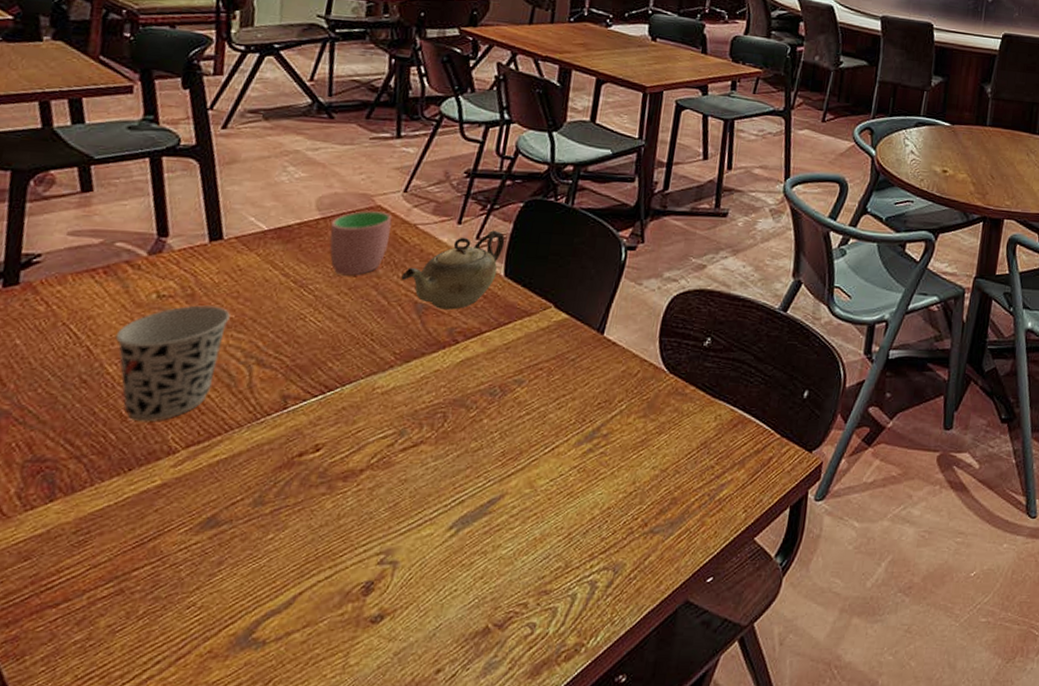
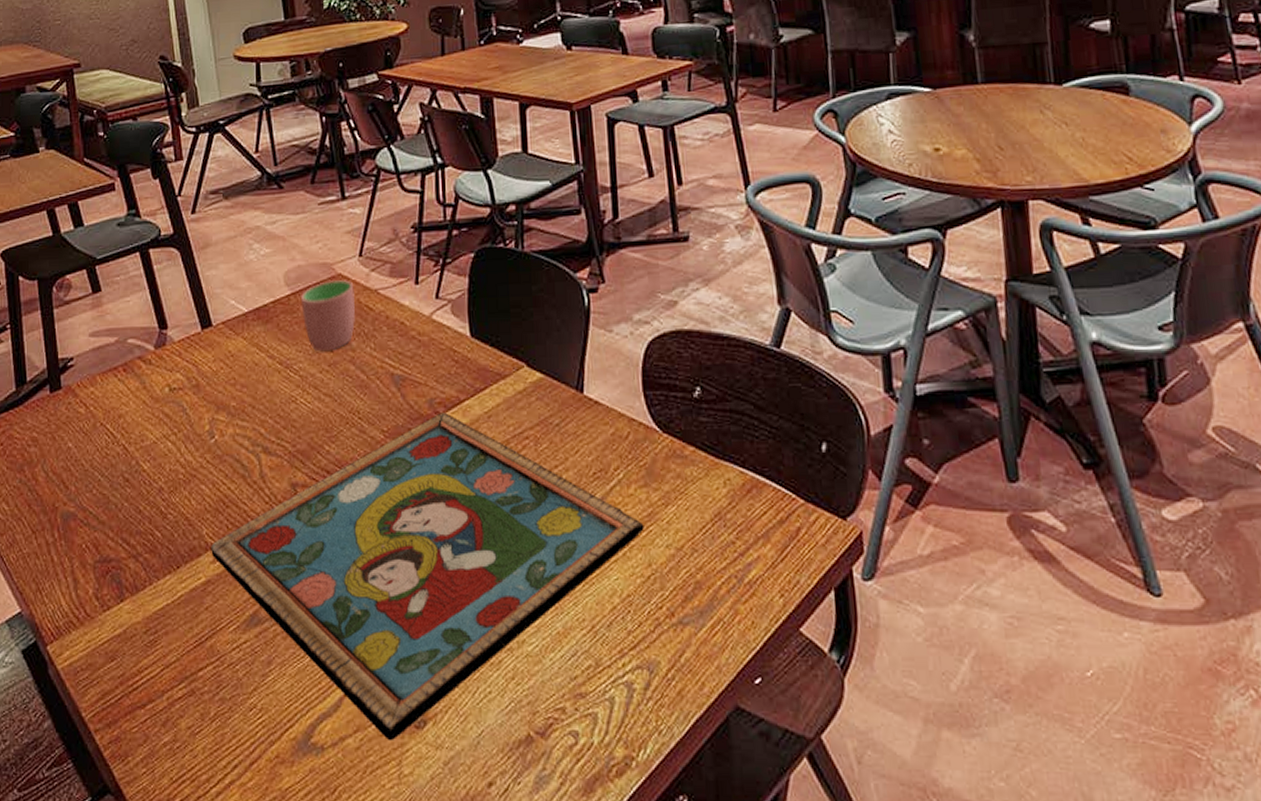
cup: present [115,305,230,422] -> none [143,395,232,518]
framed painting: none [173,341,636,634] -> present [211,412,644,740]
teapot: present [401,230,505,310] -> none [374,287,464,379]

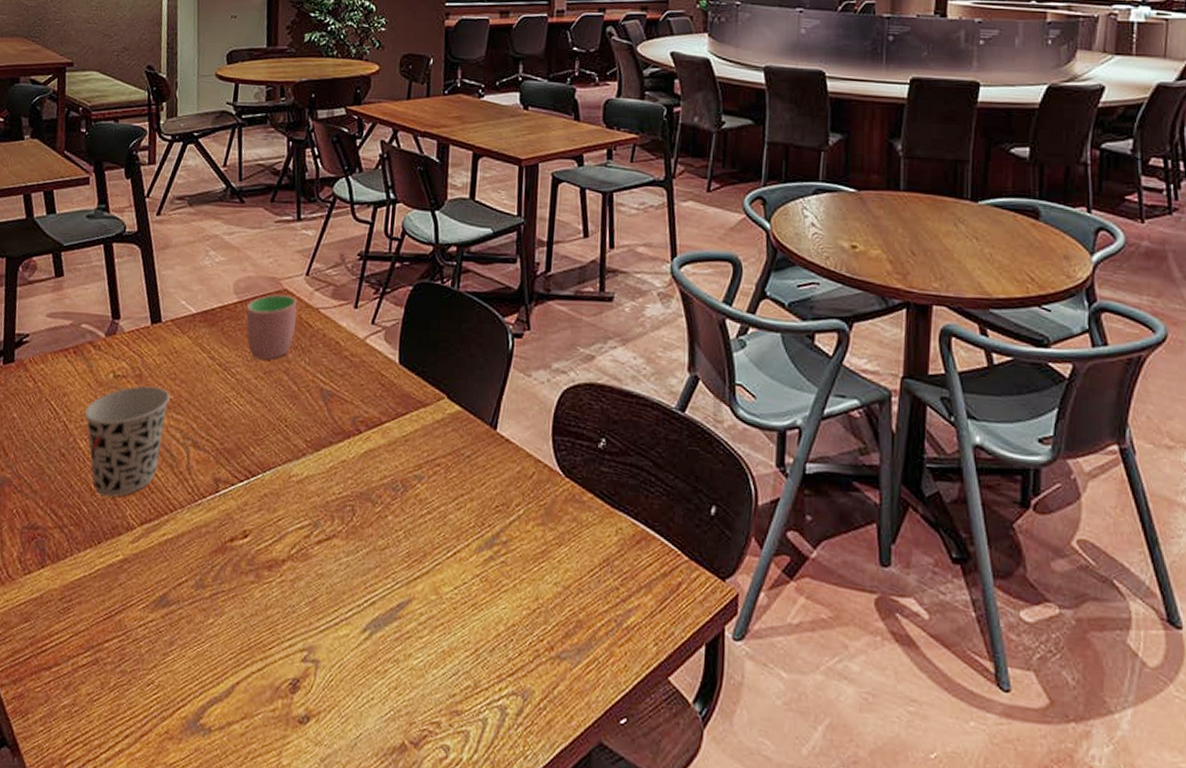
cup: none [143,395,232,518] -> present [84,385,170,497]
framed painting: present [211,412,644,740] -> none [131,431,537,731]

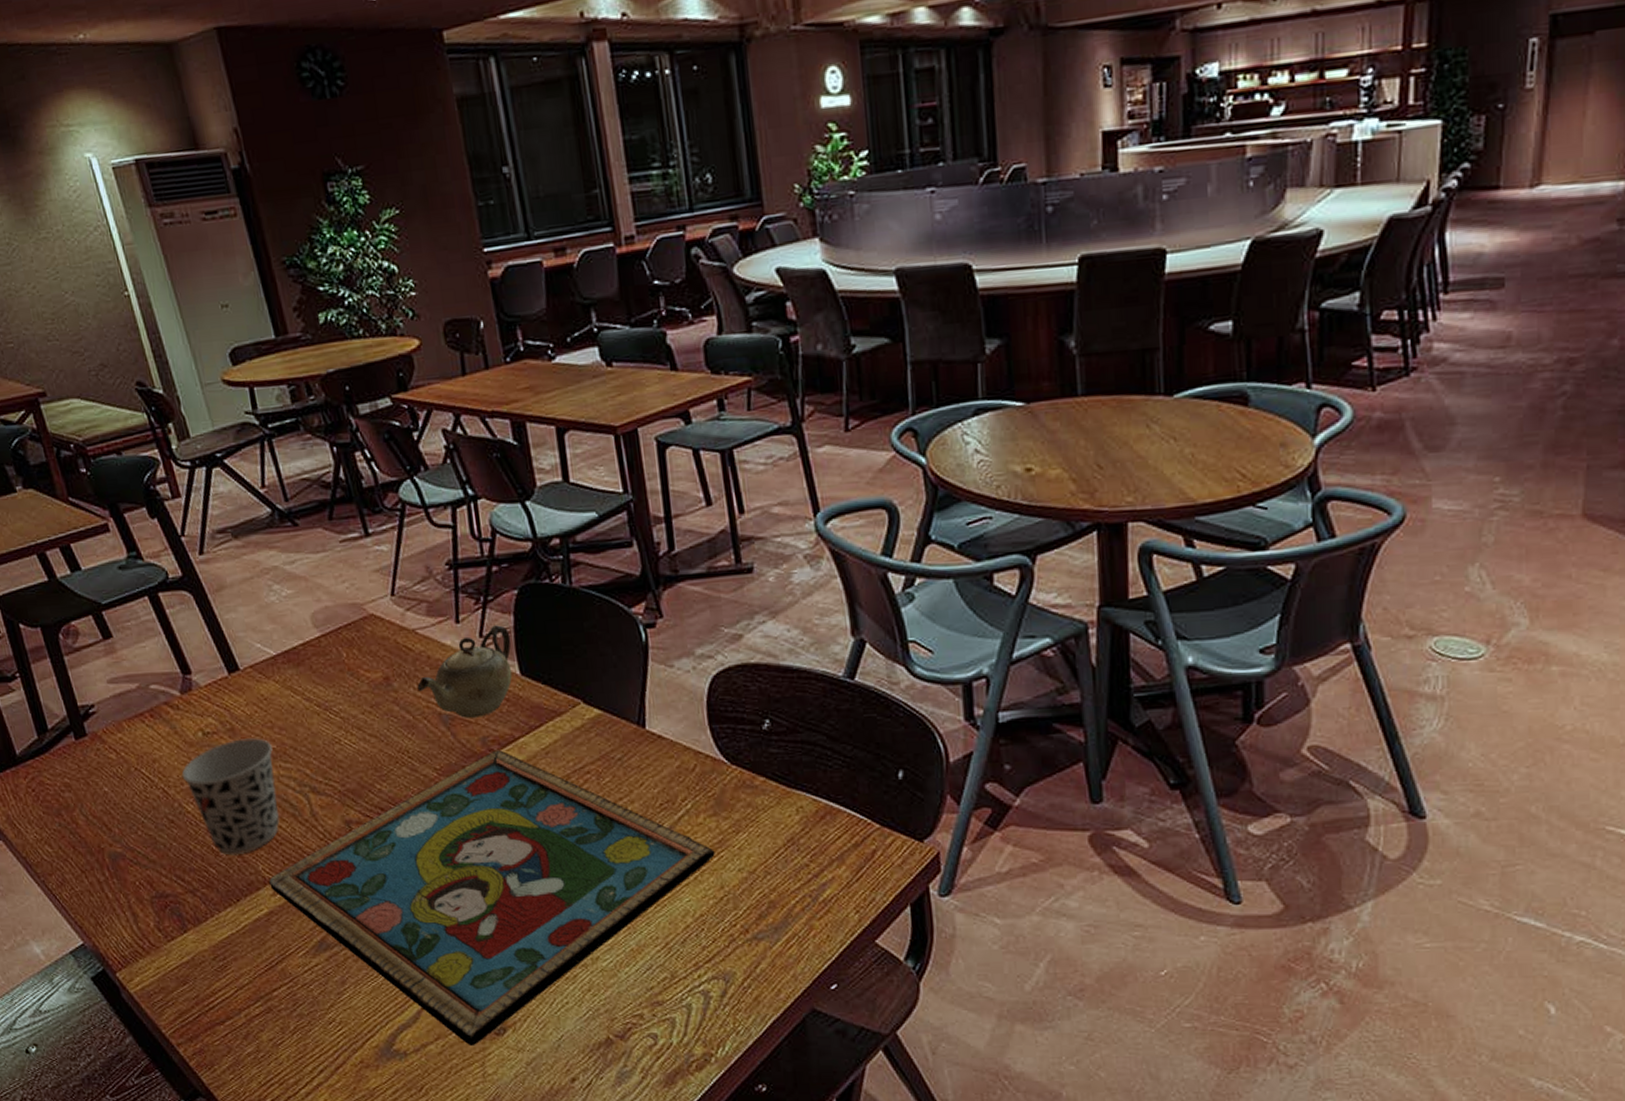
framed painting: none [131,431,537,731] -> present [269,750,715,1045]
cup: present [246,294,298,360] -> none [332,620,395,694]
teapot: none [308,315,398,398] -> present [417,625,513,718]

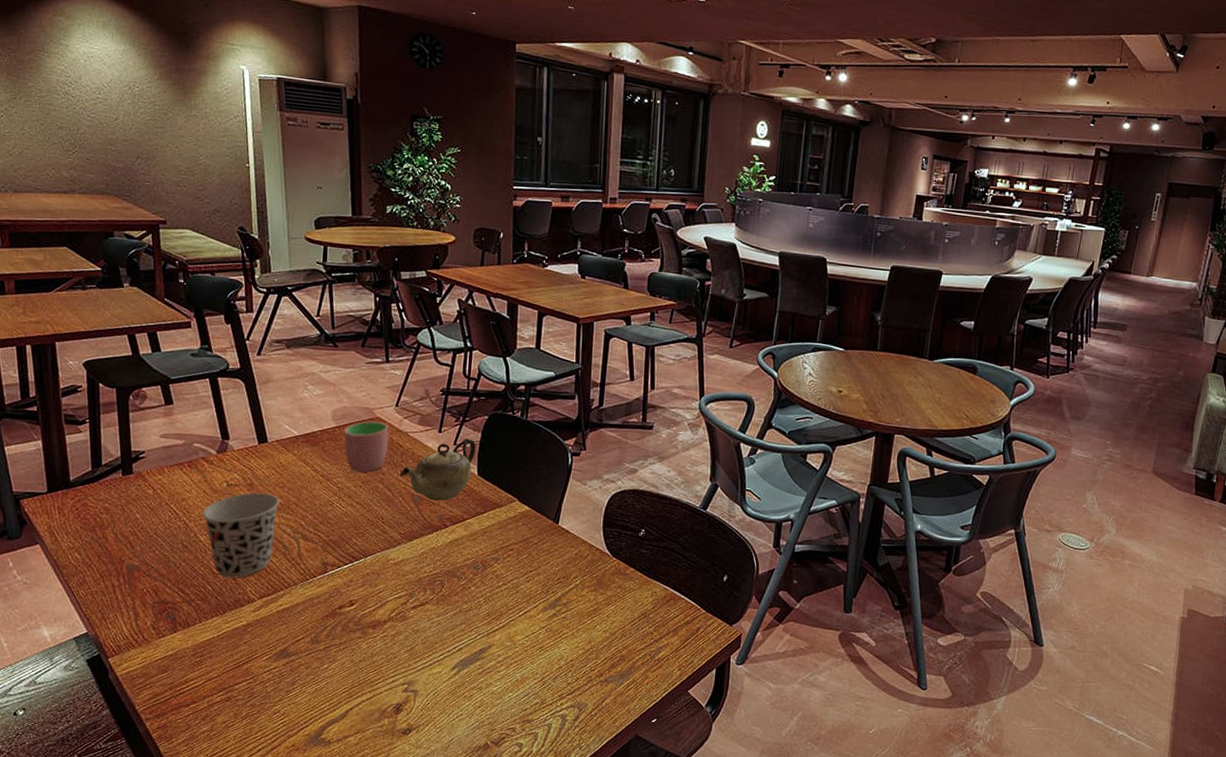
framed painting: present [269,750,715,1045] -> none [252,525,590,740]
cup: none [332,620,395,694] -> present [344,421,389,472]

